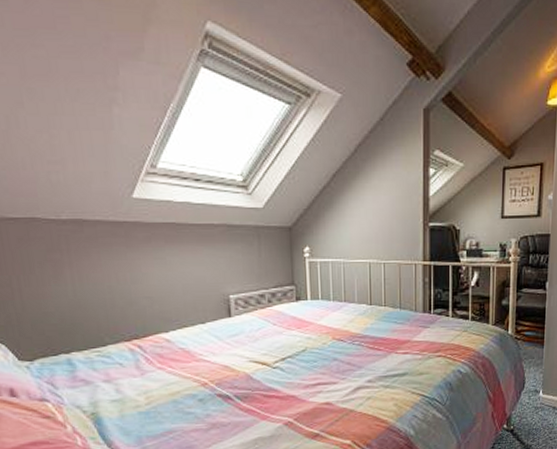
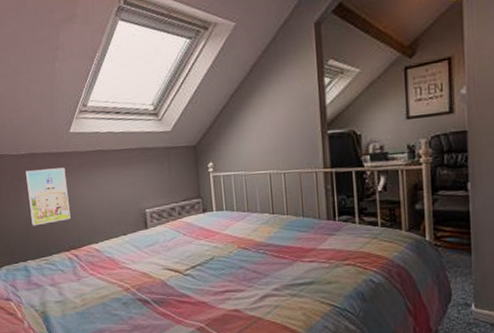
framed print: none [68,240,133,310] -> present [26,167,71,226]

